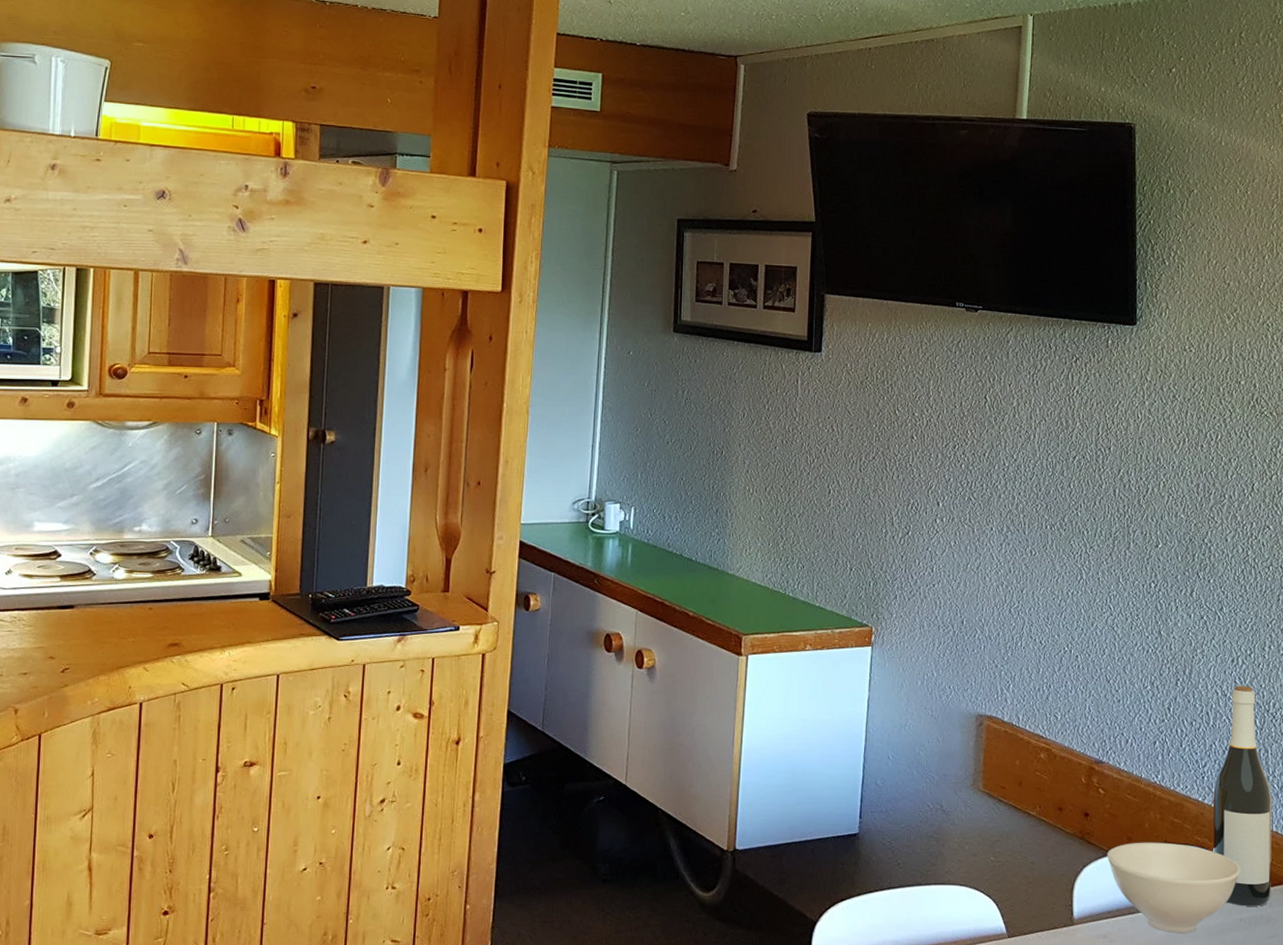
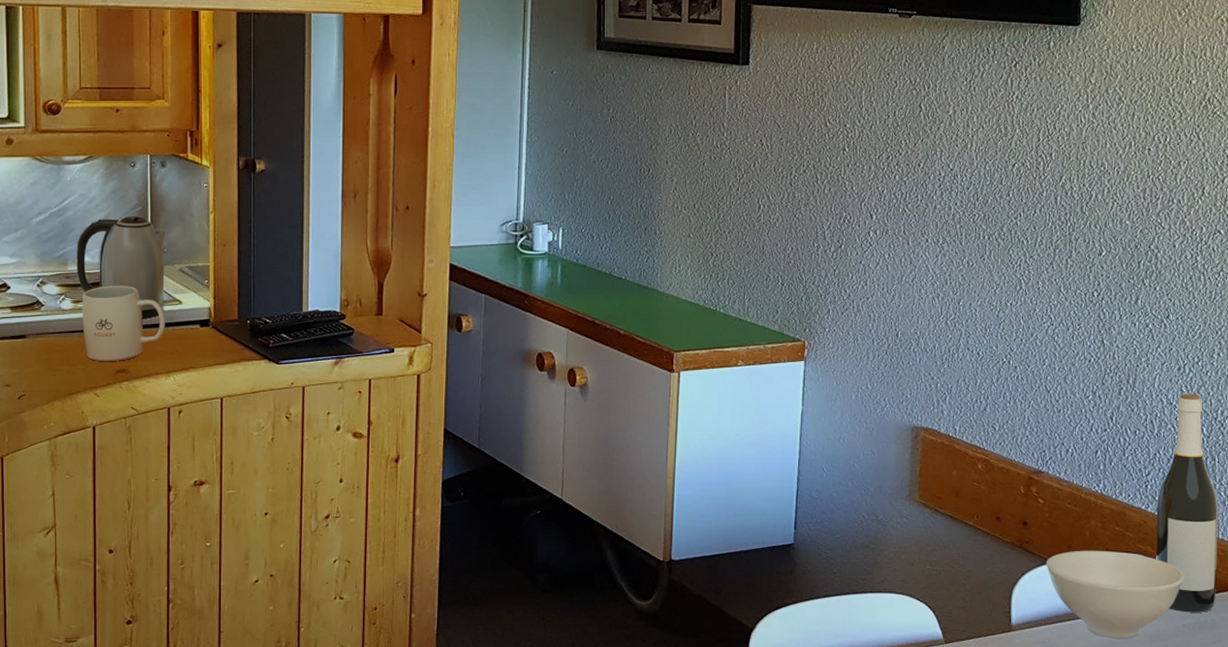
kettle: none [133,484,228,590] -> present [76,215,165,318]
mug: none [135,555,223,635] -> present [82,286,165,362]

